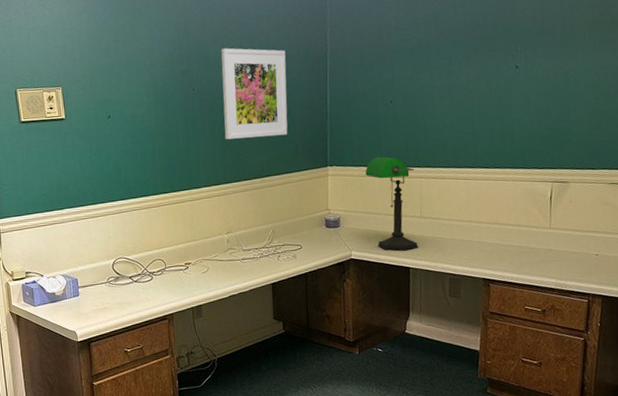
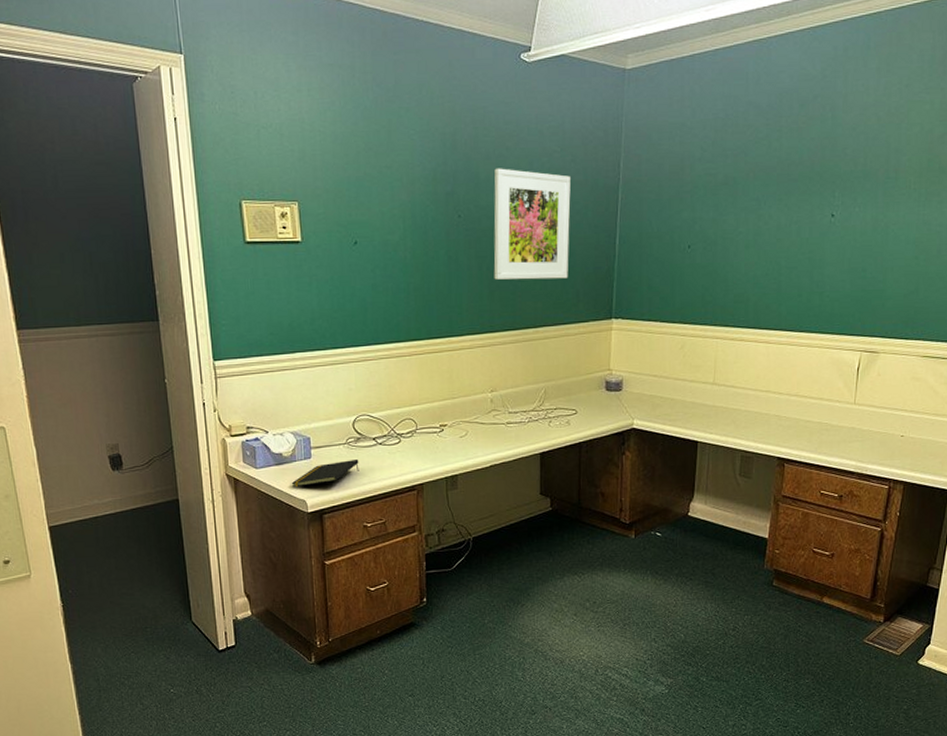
notepad: none [63,295,119,321] -> present [291,460,359,488]
desk lamp: present [365,156,418,251] -> none [654,310,710,422]

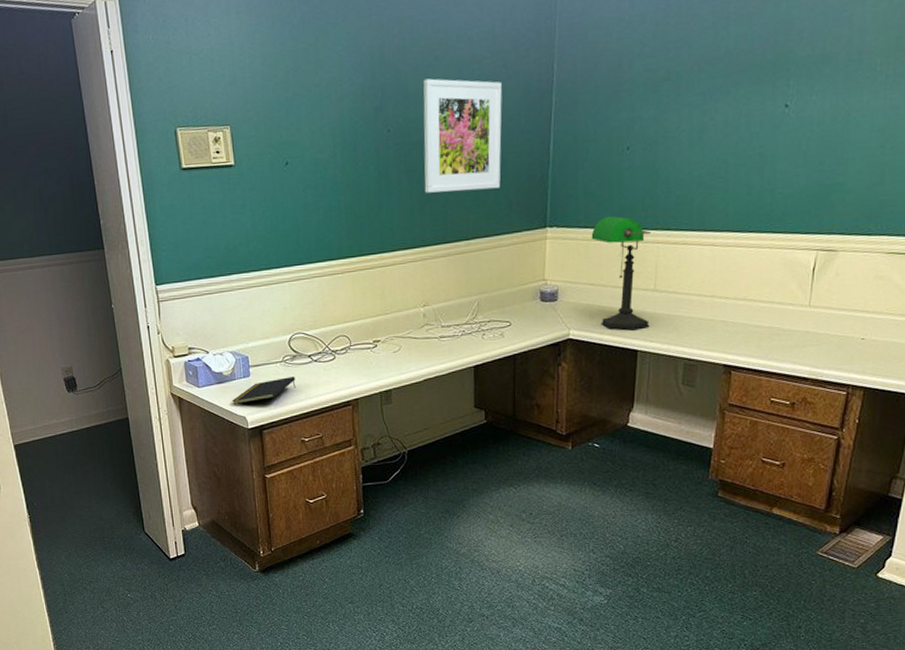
desk lamp: none [654,310,710,422] -> present [591,215,650,331]

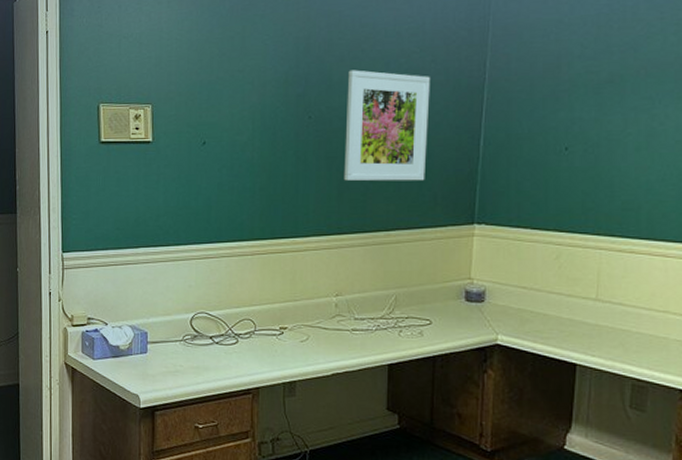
notepad: present [232,377,296,405] -> none [126,357,194,382]
desk lamp: present [591,215,650,331] -> none [524,216,592,342]

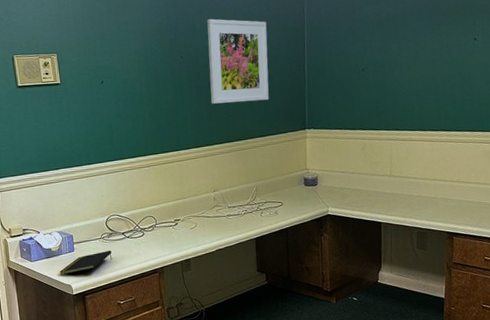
notepad: none [126,357,194,382] -> present [59,251,112,276]

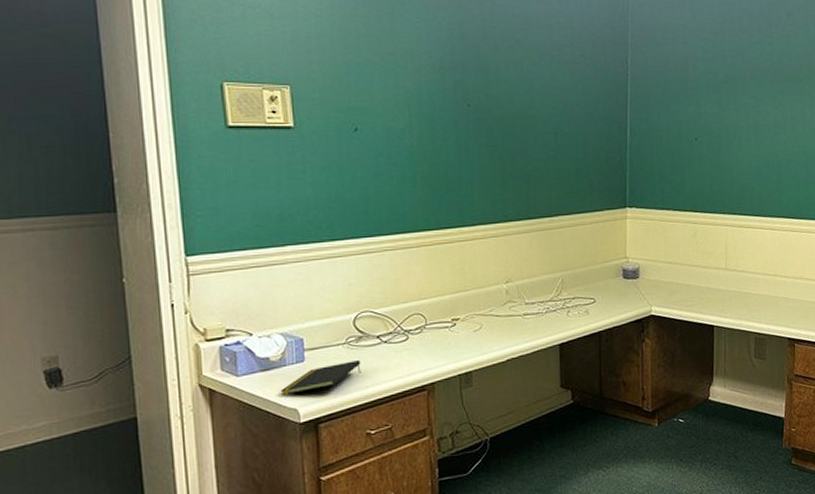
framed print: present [207,18,269,104] -> none [504,59,582,169]

